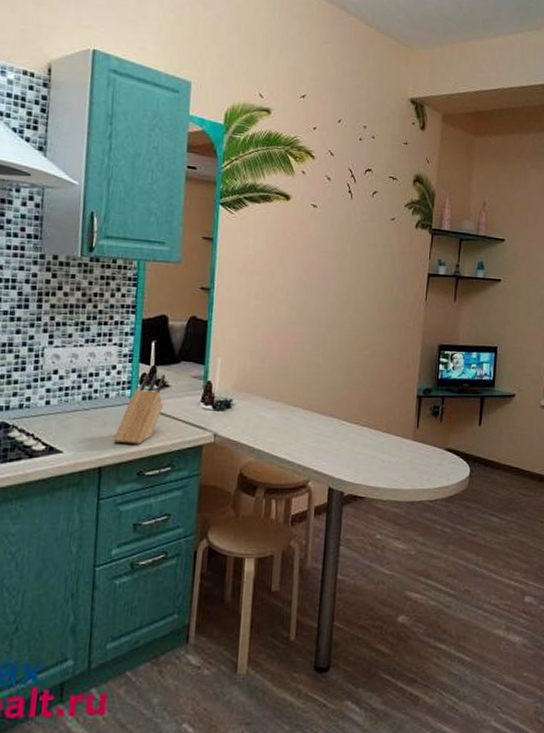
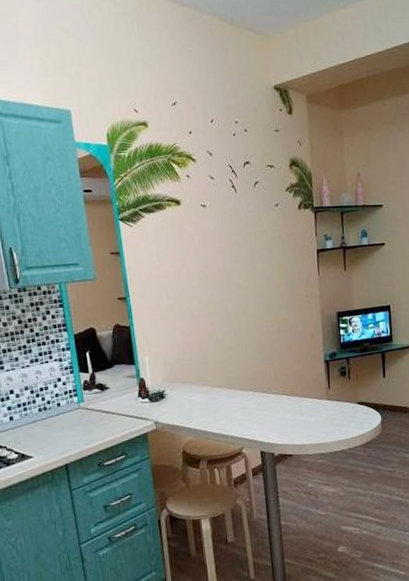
knife block: present [113,373,166,445] -> none [71,379,108,442]

